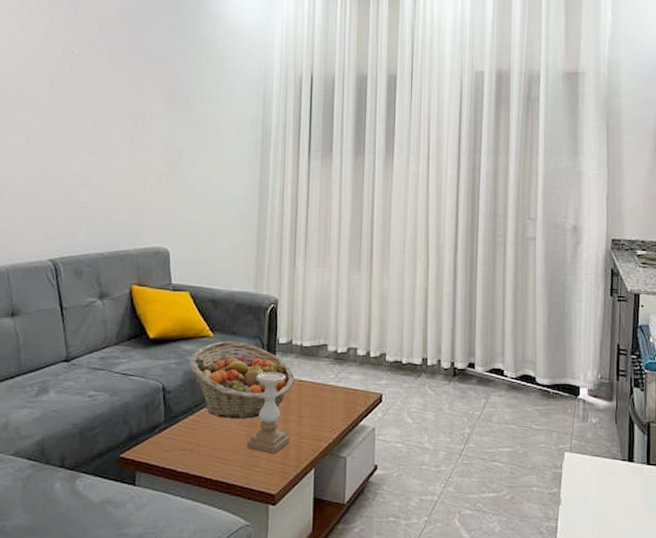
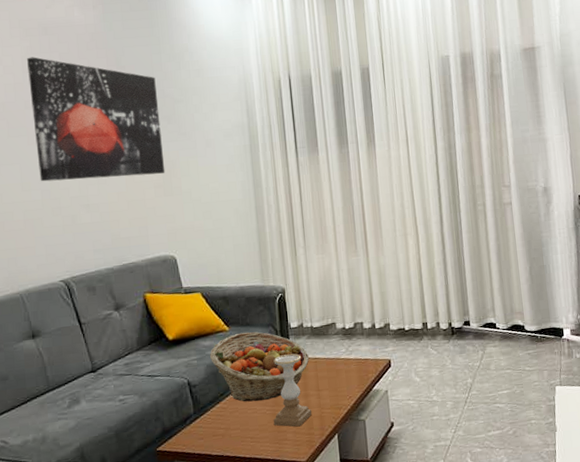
wall art: none [44,27,175,161] -> present [27,57,166,182]

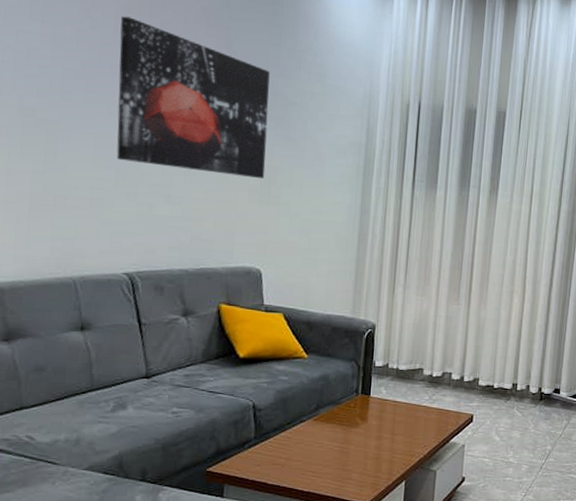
fruit basket: present [210,332,310,402] -> none [282,362,390,436]
candle holder: present [273,353,312,427] -> none [339,392,382,468]

